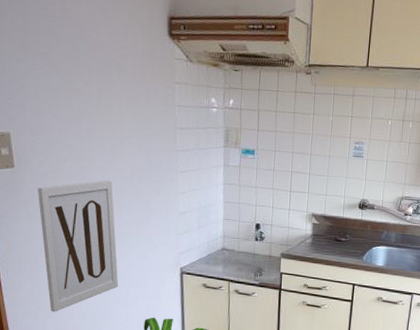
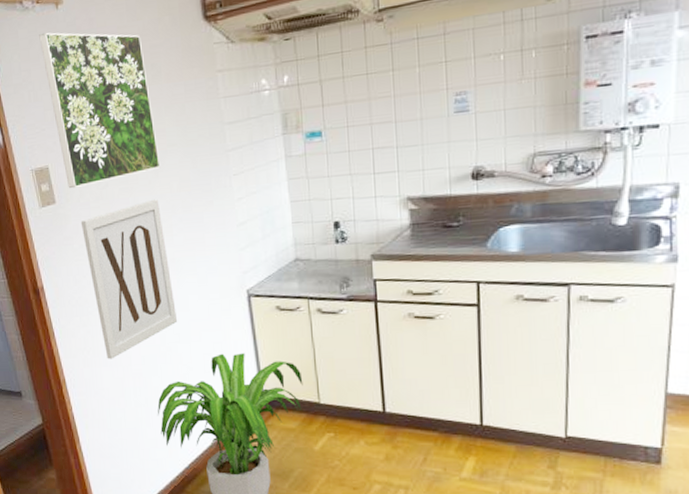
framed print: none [12,9,117,158] -> present [39,32,161,189]

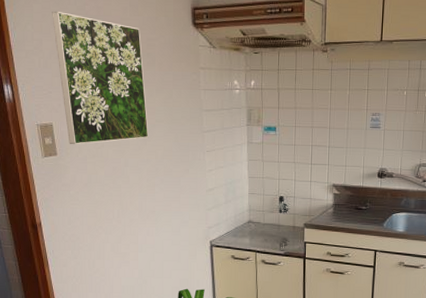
wall art: present [80,199,178,359] -> none [78,162,154,287]

